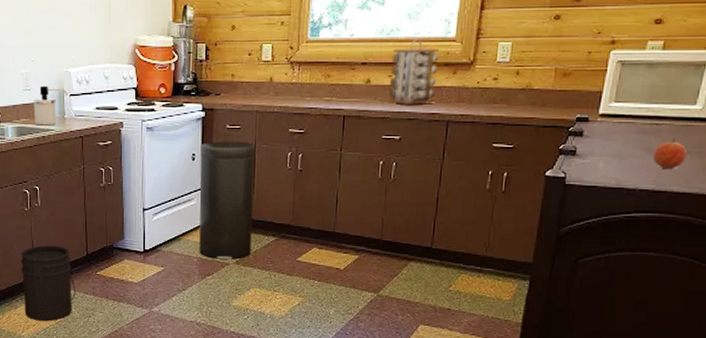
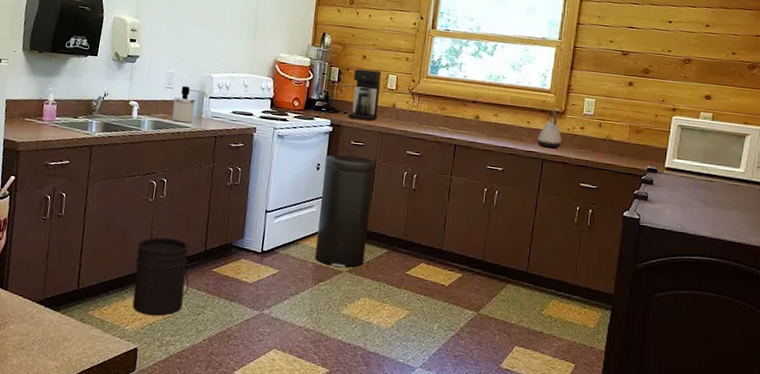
coffee maker: none [220,42,254,101] -> present [348,69,382,122]
spice rack: present [388,39,439,105] -> none [494,87,537,143]
kettle: none [441,62,471,107] -> present [537,110,562,149]
fruit: present [652,138,688,170] -> none [708,194,735,221]

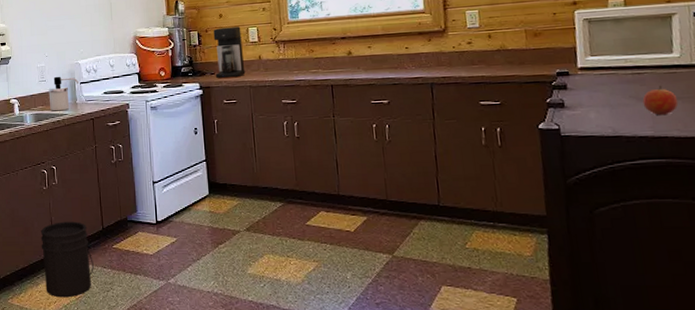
pedal bin: present [315,154,376,268] -> none [201,114,260,227]
kettle: present [537,110,562,149] -> none [421,30,449,71]
fruit: none [708,194,735,221] -> present [642,85,679,116]

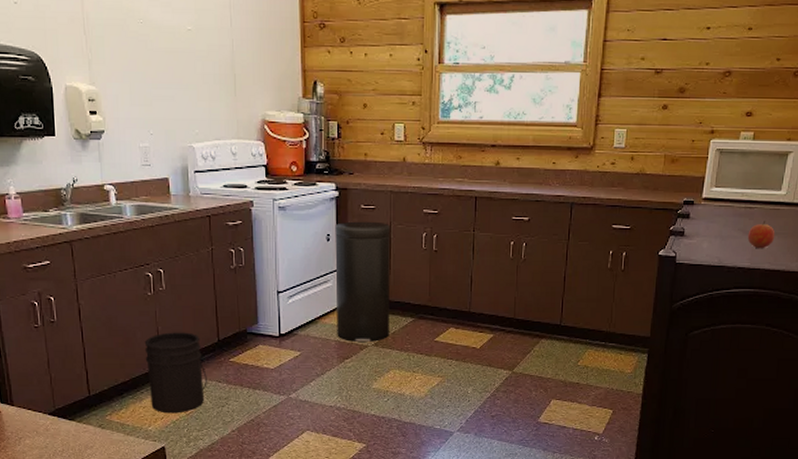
soap dispenser: present [48,76,79,111] -> none [154,161,193,204]
pedal bin: none [201,114,260,227] -> present [335,221,391,342]
coffee maker: present [213,26,246,79] -> none [354,120,387,180]

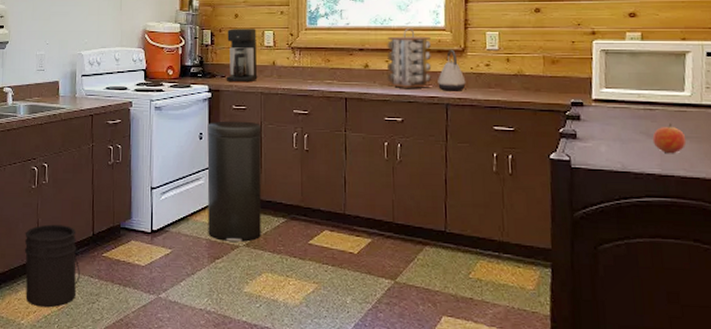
coffee maker: none [354,120,387,180] -> present [226,29,258,83]
spice rack: none [517,124,562,187] -> present [387,28,432,88]
kettle: none [565,146,592,190] -> present [438,49,466,91]

